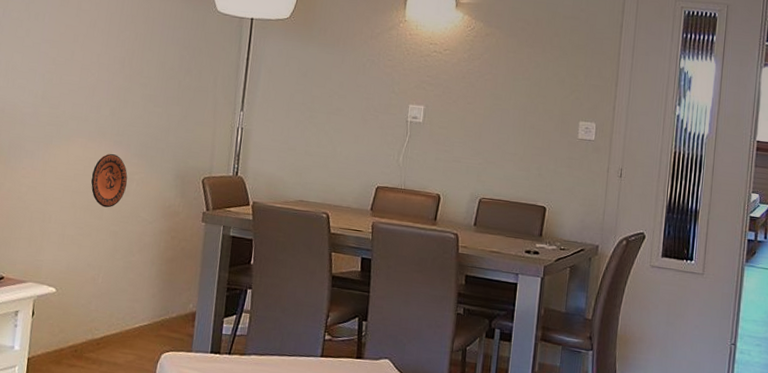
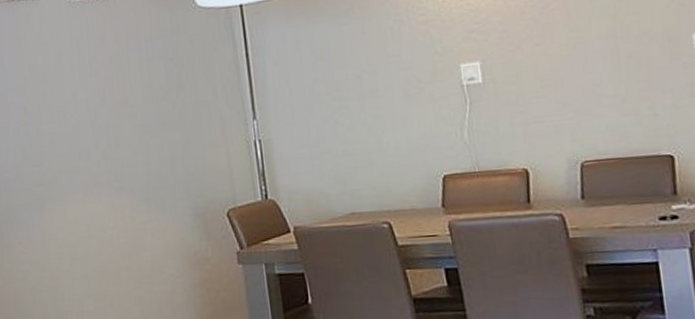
decorative plate: present [91,154,128,208] -> none [97,205,141,270]

